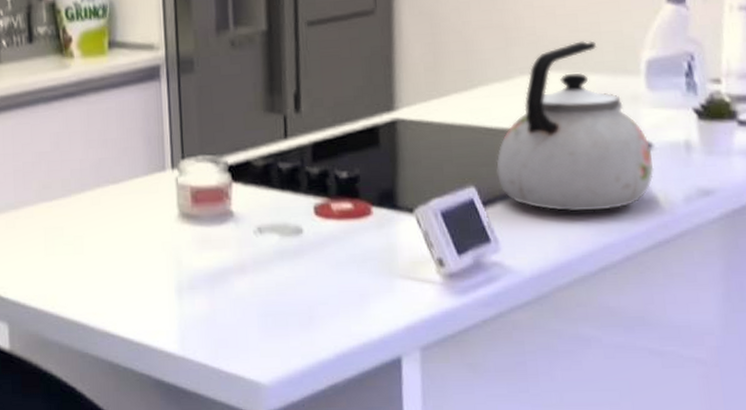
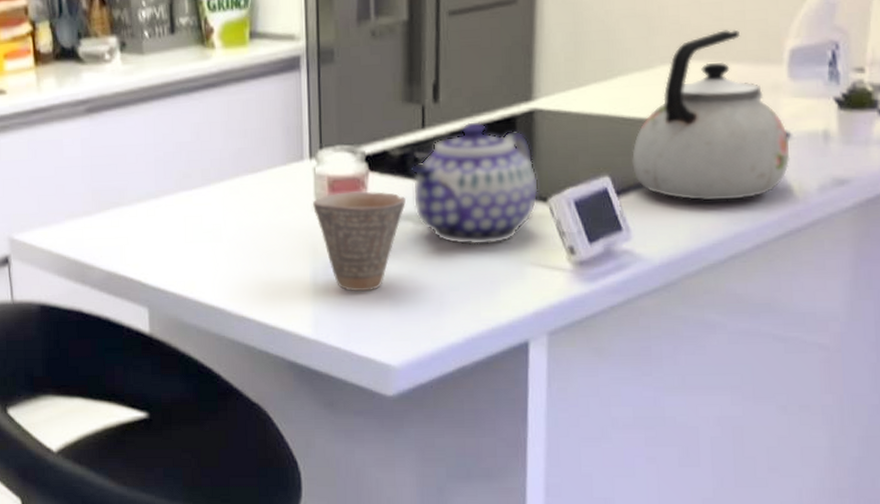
cup: none [176,202,271,306] -> present [313,191,406,292]
teapot: none [275,130,405,258] -> present [412,120,539,246]

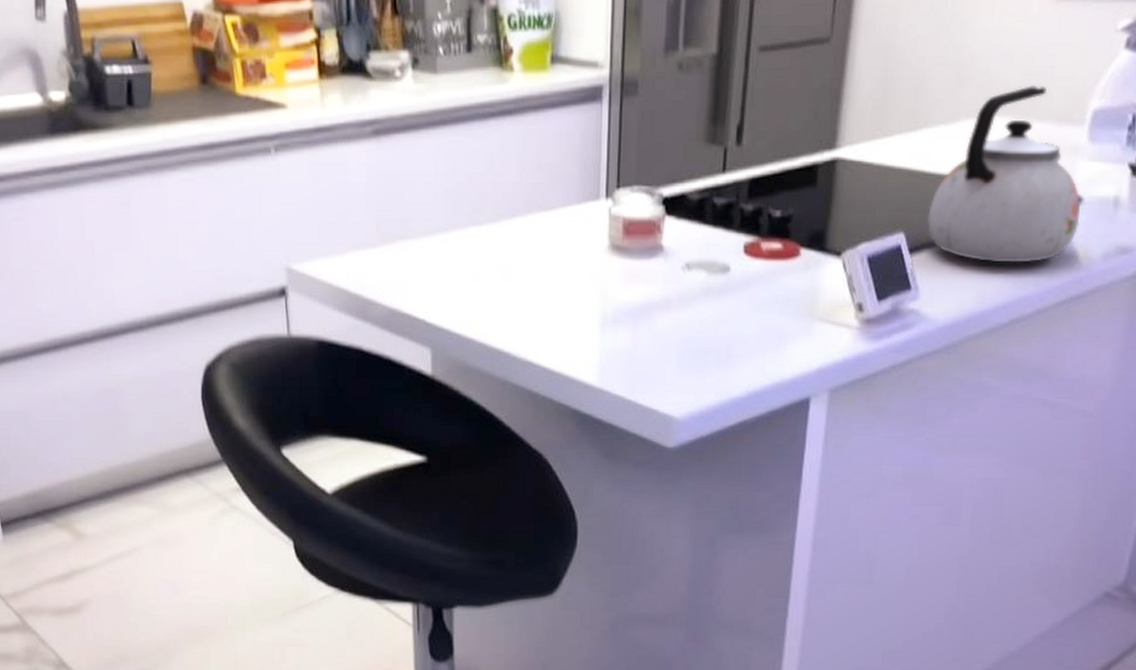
cup: present [313,191,406,292] -> none [606,236,700,341]
teapot: present [412,120,539,246] -> none [708,167,835,298]

